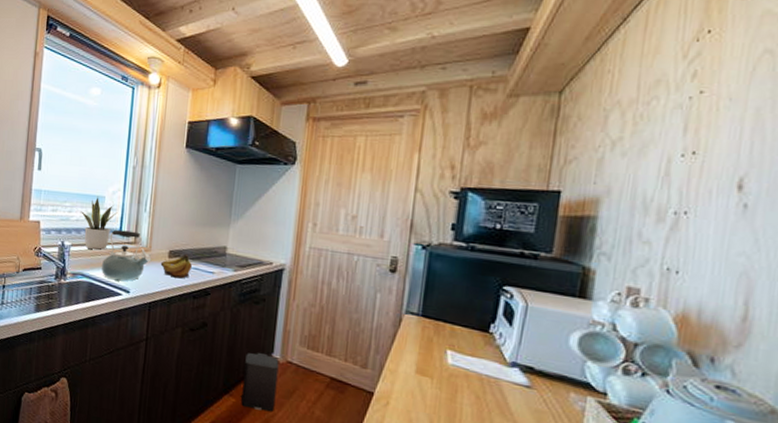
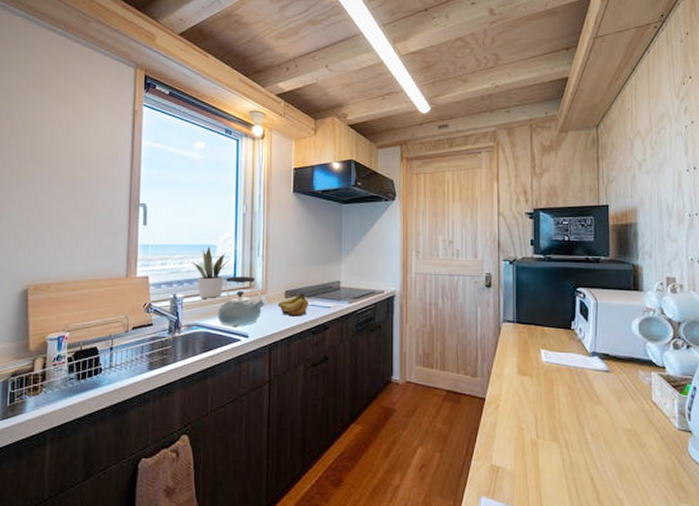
pedal bin: present [241,353,279,412] -> none [368,378,399,433]

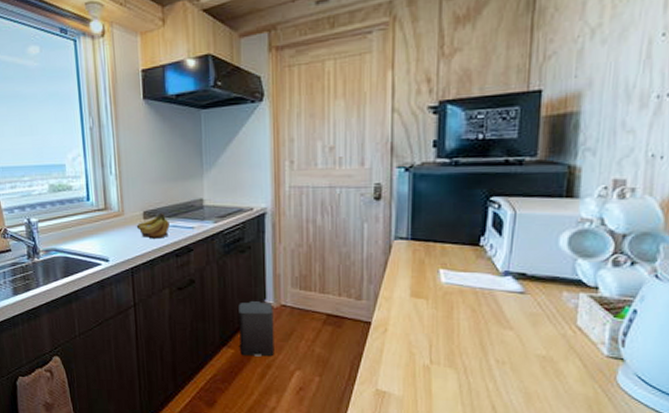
potted plant: present [191,245,231,299] -> none [41,165,82,223]
kettle: present [217,276,268,327] -> none [74,197,126,251]
pedal bin: none [368,378,399,433] -> present [238,301,274,357]

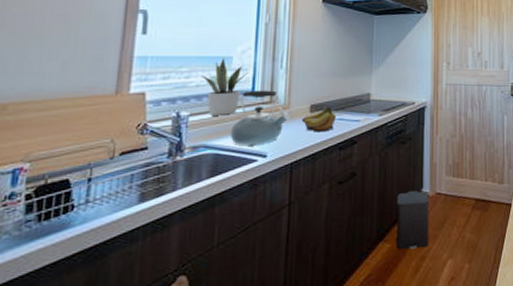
potted plant: none [41,165,82,223] -> present [201,57,249,117]
kettle: none [74,197,126,251] -> present [230,90,291,147]

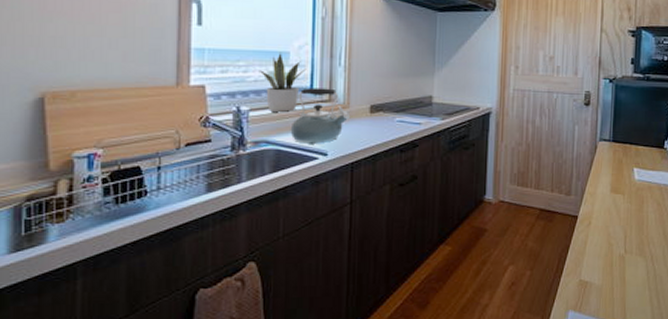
fruit: present [301,106,336,132] -> none [361,107,396,133]
pedal bin: present [396,191,429,250] -> none [457,197,492,253]

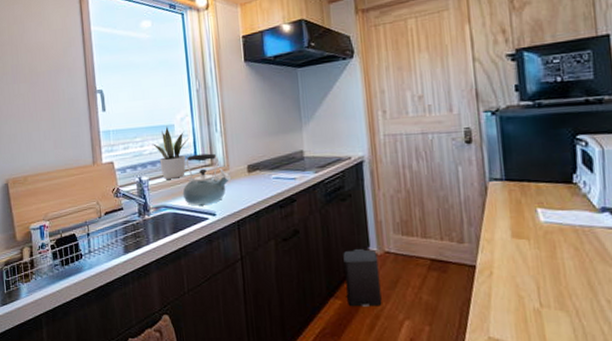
pedal bin: none [457,197,492,253] -> present [343,249,382,307]

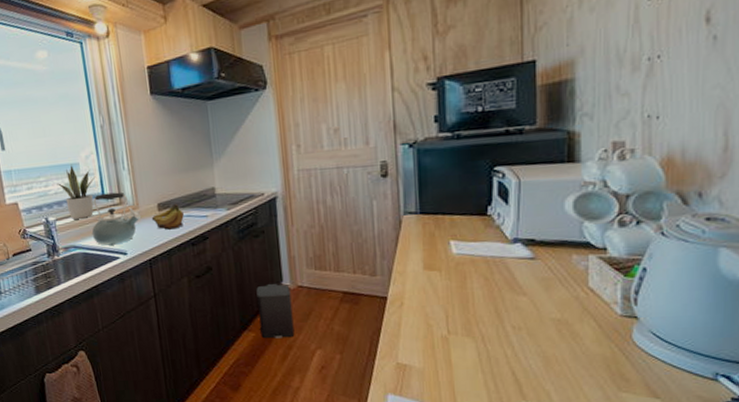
fruit: none [241,165,273,191] -> present [151,203,184,230]

